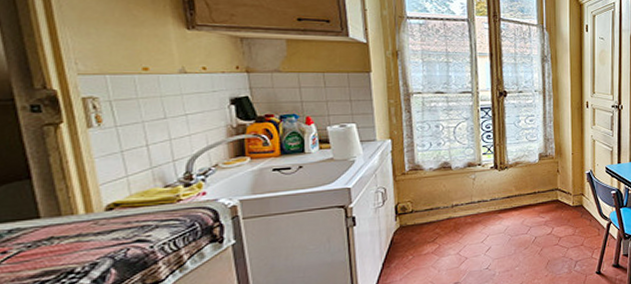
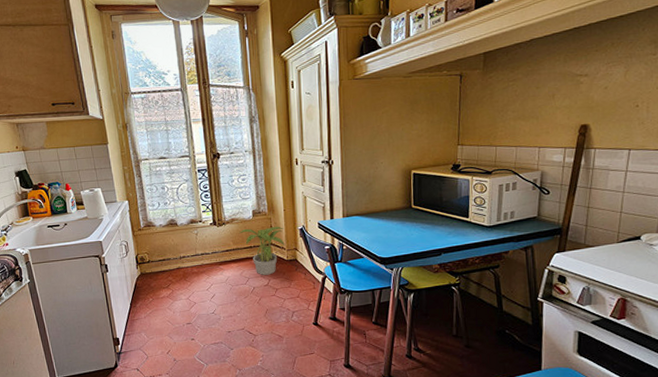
potted plant: none [523,170,572,223] -> present [239,226,285,275]

